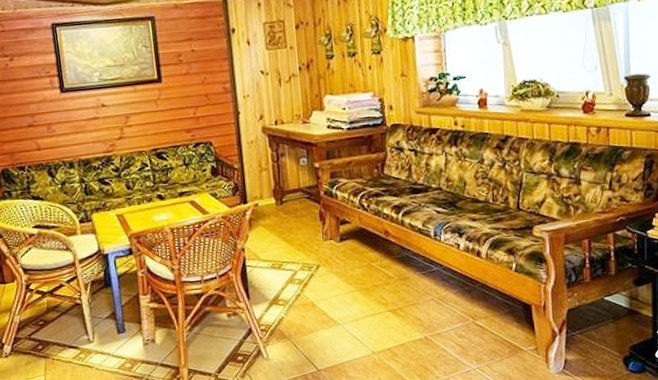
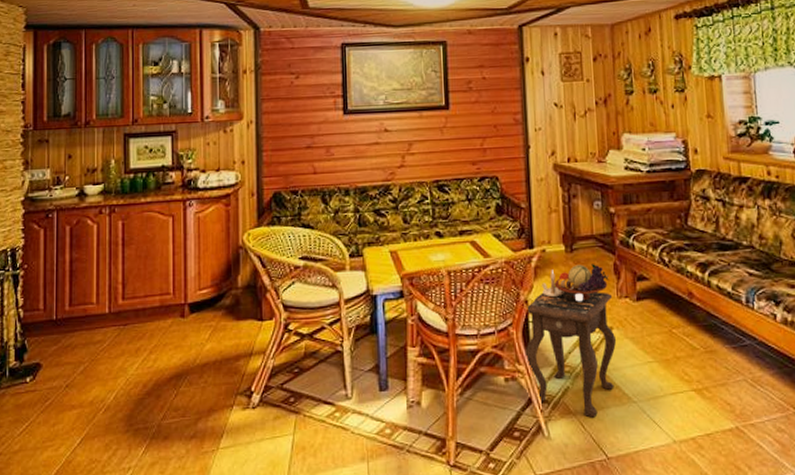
side table: none [243,213,323,340] -> present [525,264,617,418]

